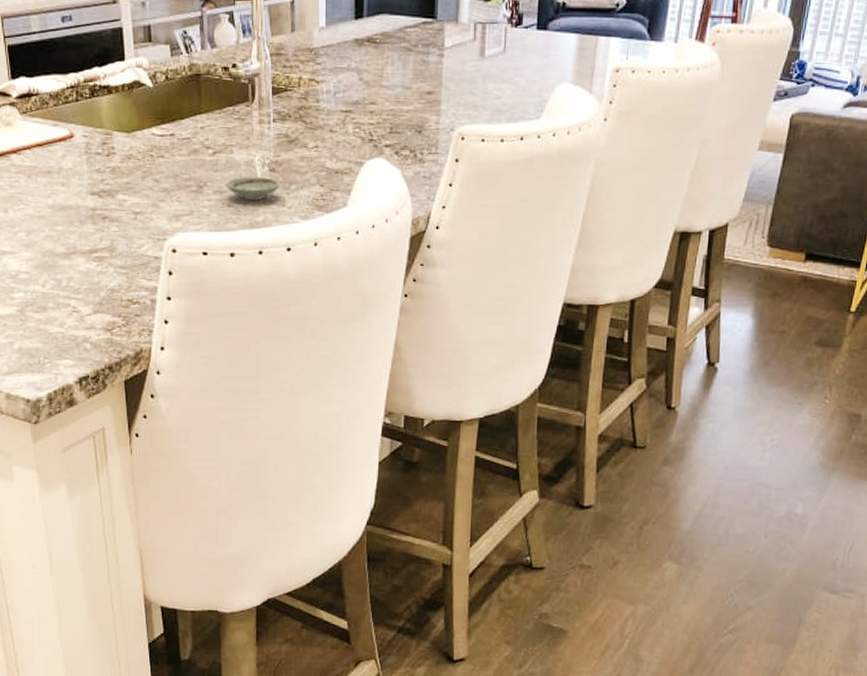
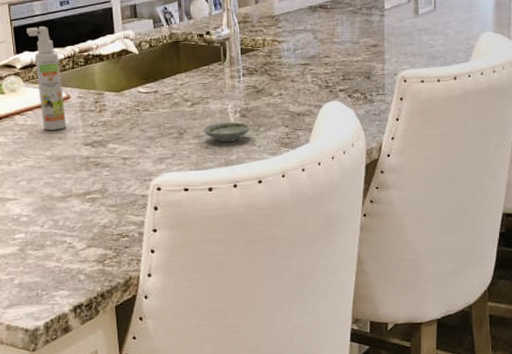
spray bottle: none [23,46,70,174] -> present [27,26,67,130]

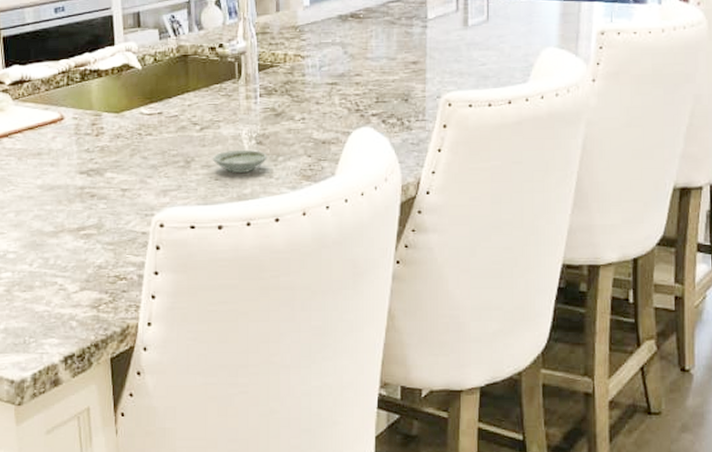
spray bottle: present [27,26,67,130] -> none [17,36,60,156]

